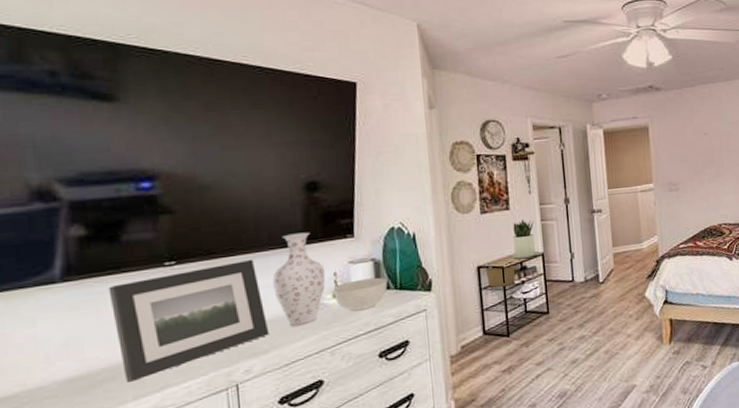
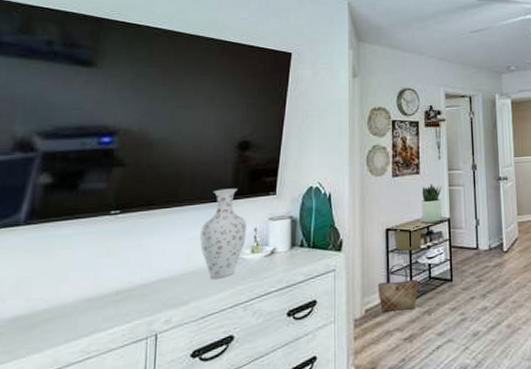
picture frame: present [108,259,270,384] -> none [60,211,191,326]
bowl: present [333,277,388,312] -> none [252,234,302,268]
tote bag: none [472,300,515,348] -> present [377,264,419,312]

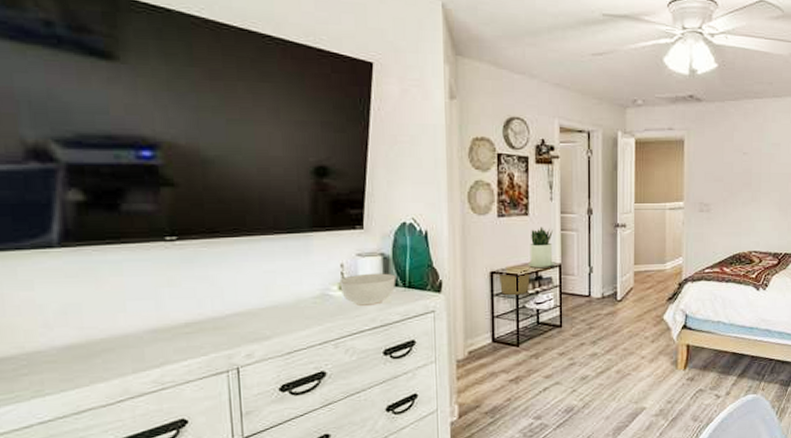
vase: present [200,188,247,280] -> none [277,219,332,316]
bowl: none [252,234,302,268] -> present [339,273,397,306]
tote bag: present [377,264,419,312] -> none [481,308,526,354]

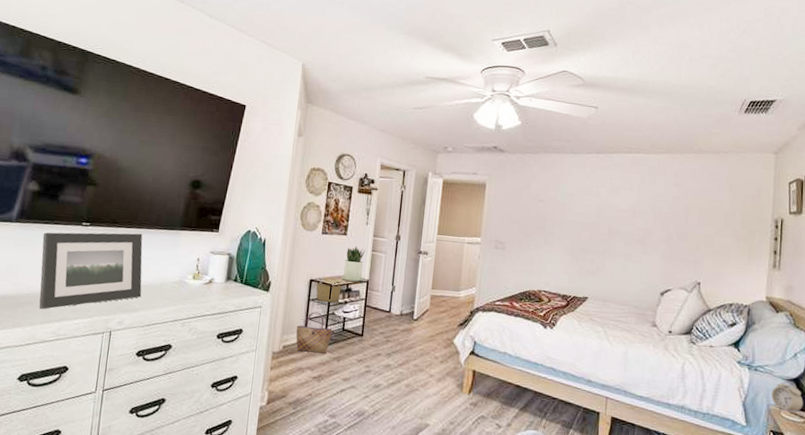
picture frame: none [107,241,272,356] -> present [39,232,143,310]
bowl: present [339,273,397,306] -> none [194,268,237,295]
tote bag: none [481,308,526,354] -> present [296,312,333,354]

